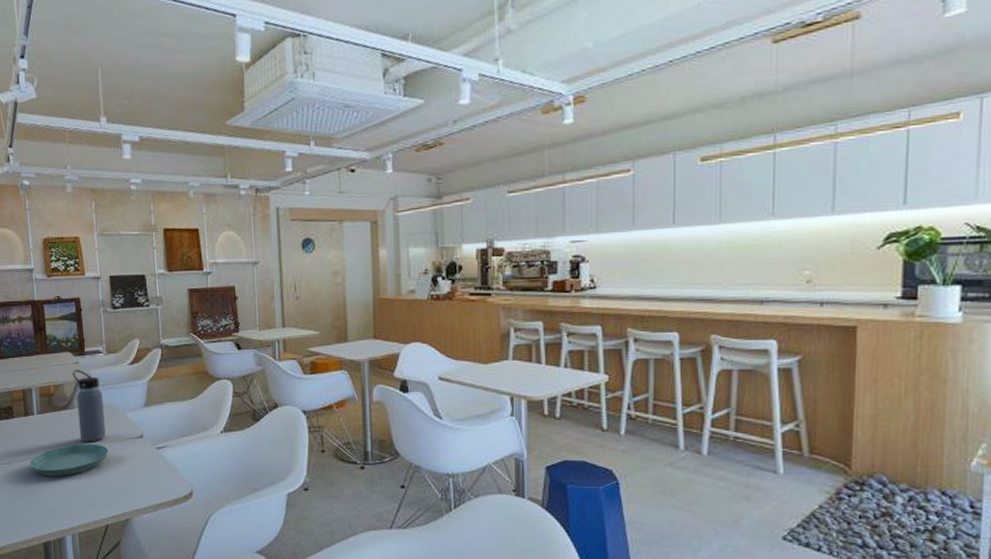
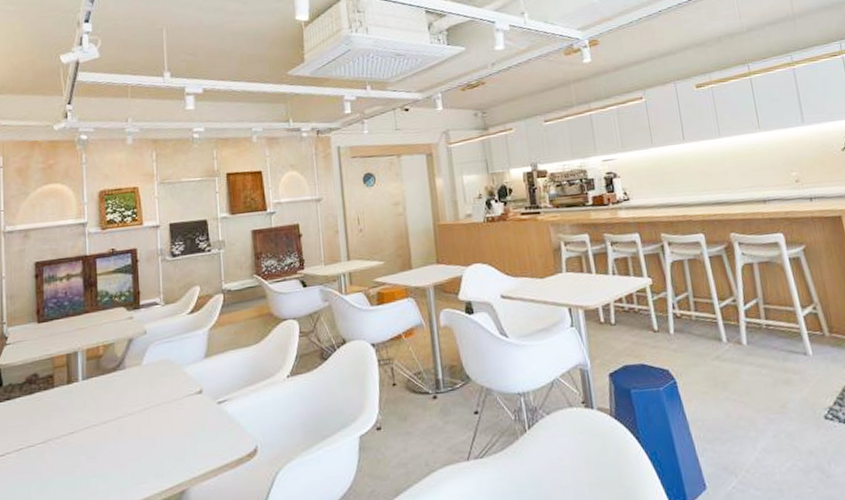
saucer: present [29,443,108,477] -> none [70,406,163,452]
water bottle: present [72,370,106,442] -> none [125,325,161,406]

